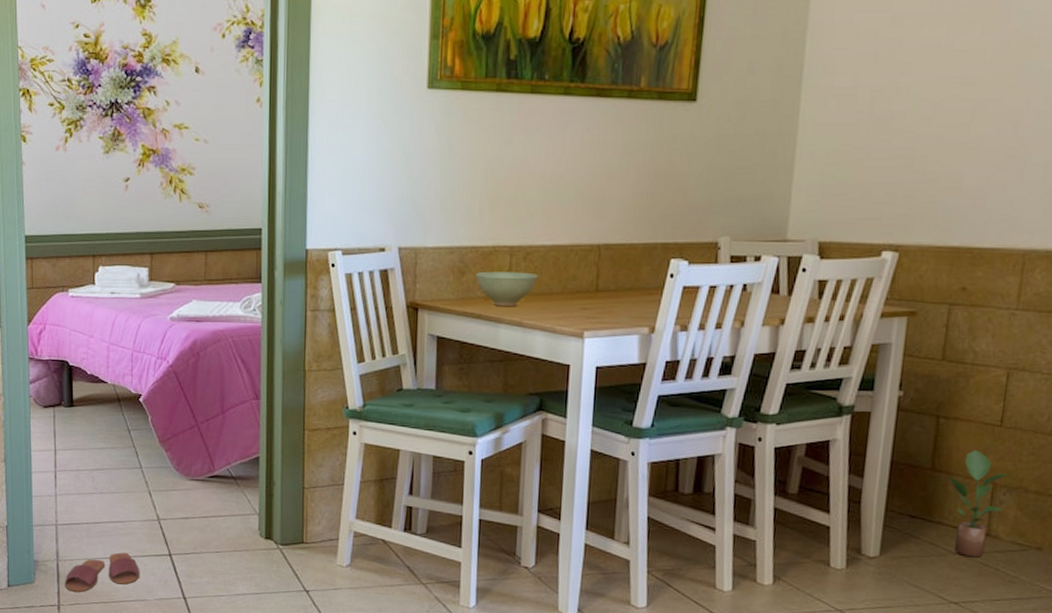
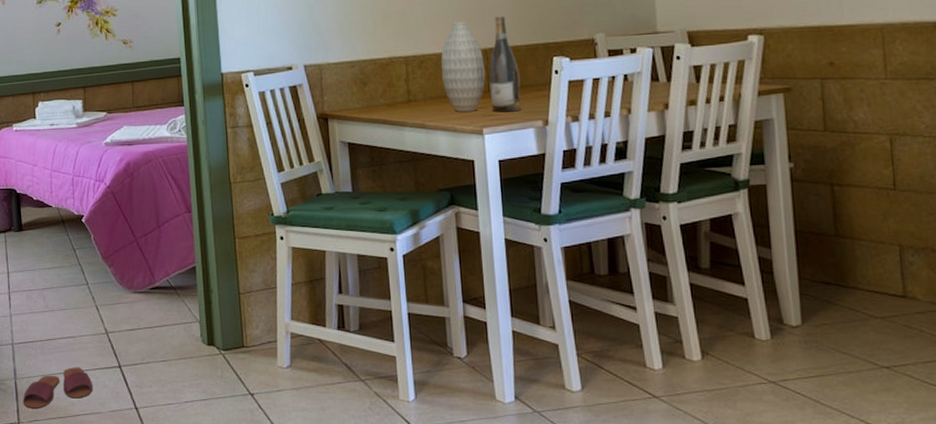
bowl: present [475,271,538,307] -> none [376,79,434,112]
vase: none [547,212,596,312] -> present [440,21,486,112]
wine bottle: none [596,210,632,316] -> present [488,16,521,113]
potted plant: present [948,450,1010,558] -> none [854,214,915,320]

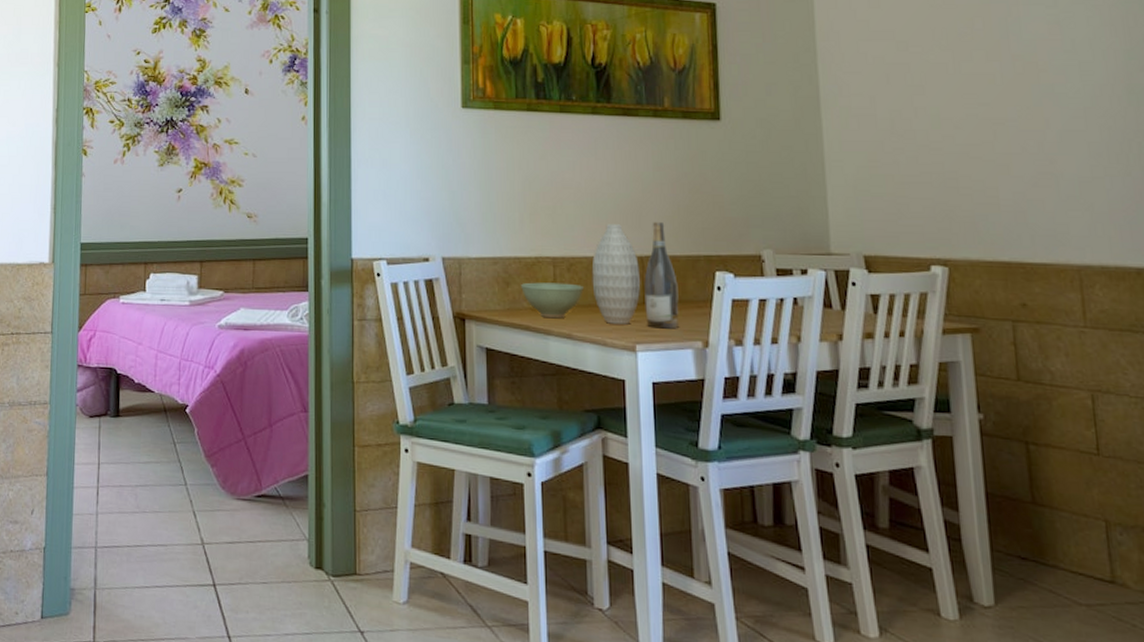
slippers: present [22,367,93,408] -> none [101,581,182,627]
bowl: none [376,79,434,112] -> present [520,282,584,319]

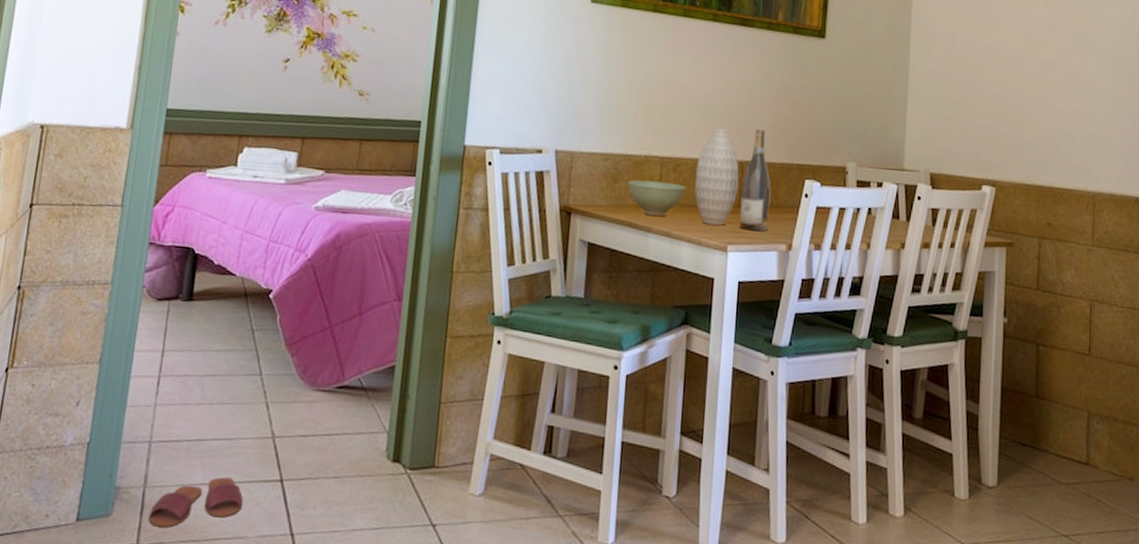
slippers: none [101,581,182,627] -> present [148,477,244,528]

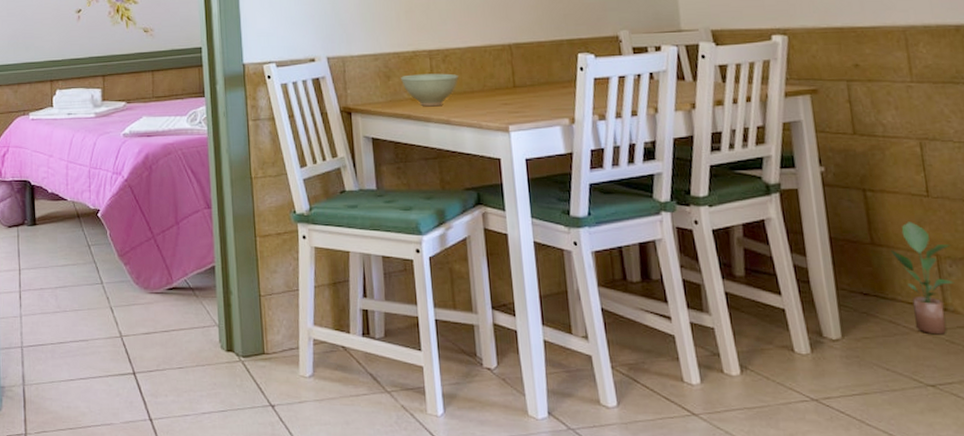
slippers: present [148,477,244,528] -> none [30,373,106,418]
vase: present [694,128,739,226] -> none [464,16,511,108]
wine bottle: present [739,129,771,232] -> none [513,12,547,109]
potted plant: none [1050,378,1101,488] -> present [890,222,955,335]

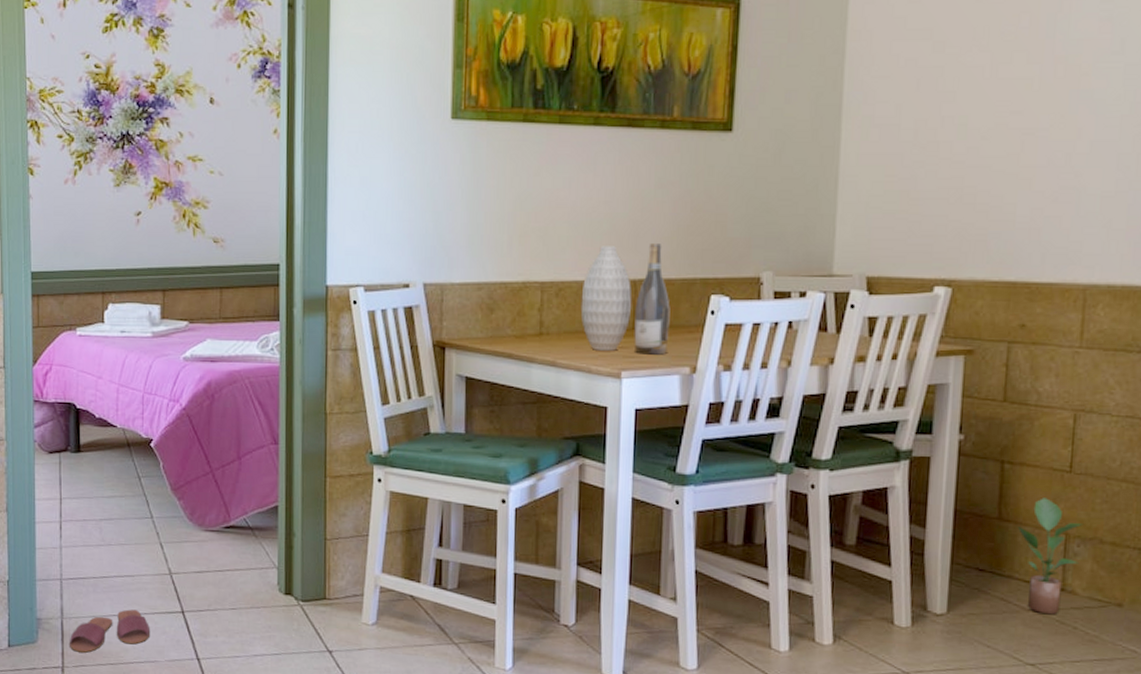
slippers: none [30,373,106,418] -> present [69,609,151,653]
bowl: present [400,73,459,107] -> none [504,308,571,346]
vase: none [464,16,511,108] -> present [580,246,632,351]
wine bottle: none [513,12,547,109] -> present [633,243,671,355]

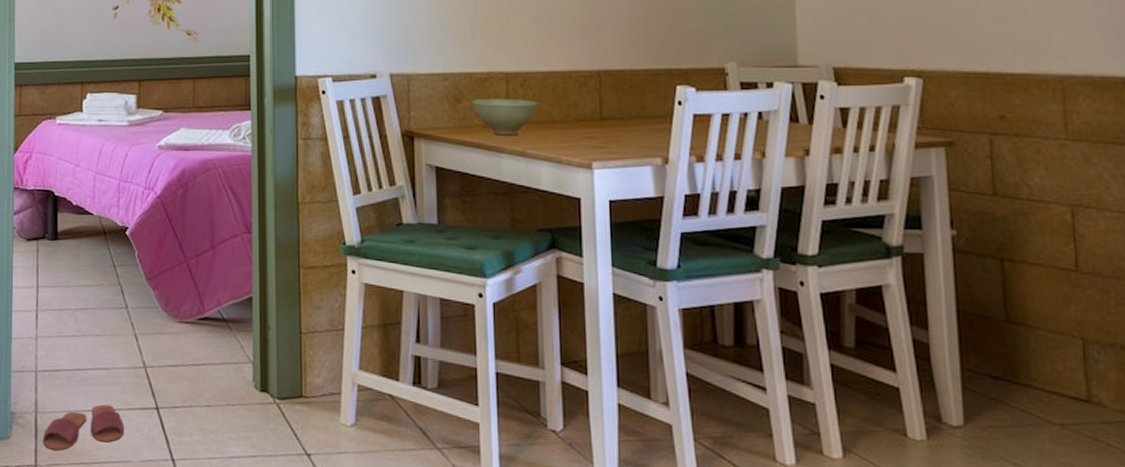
bowl: none [504,308,571,346] -> present [471,98,538,136]
vase: present [580,246,632,351] -> none [546,37,598,141]
wine bottle: present [633,243,671,355] -> none [601,35,638,146]
potted plant: present [1017,498,1083,615] -> none [1028,299,1102,430]

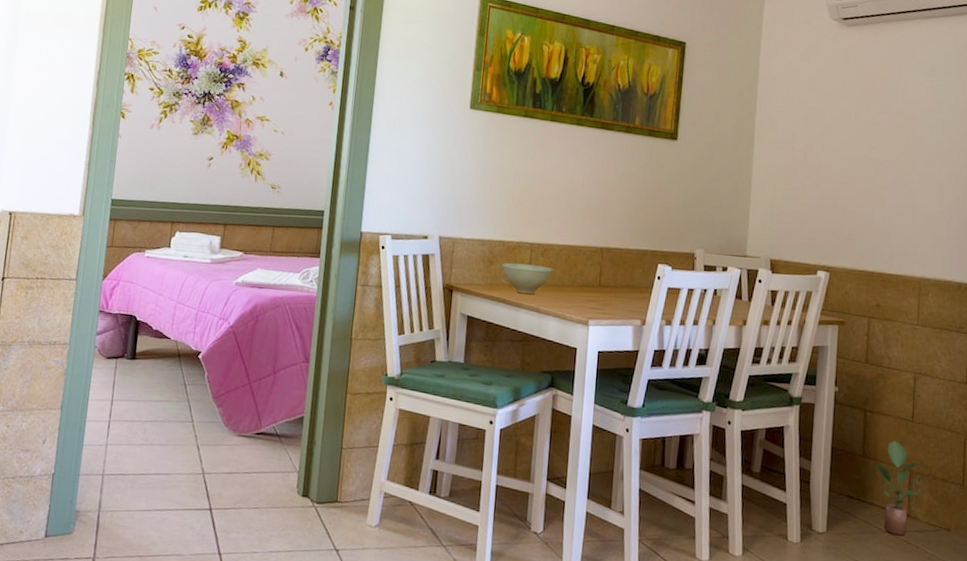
slippers: present [42,404,125,451] -> none [102,505,180,545]
potted plant: none [1028,299,1102,430] -> present [876,440,922,536]

